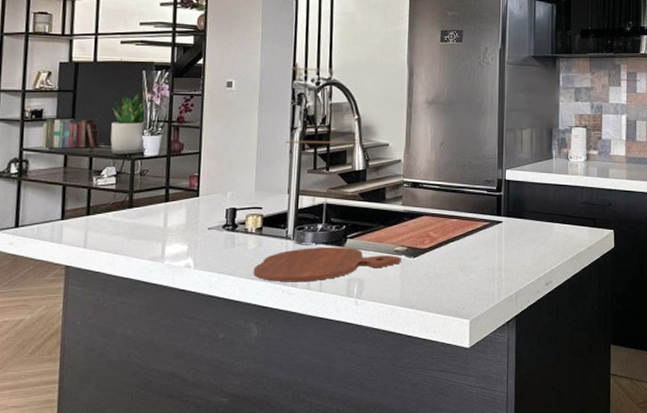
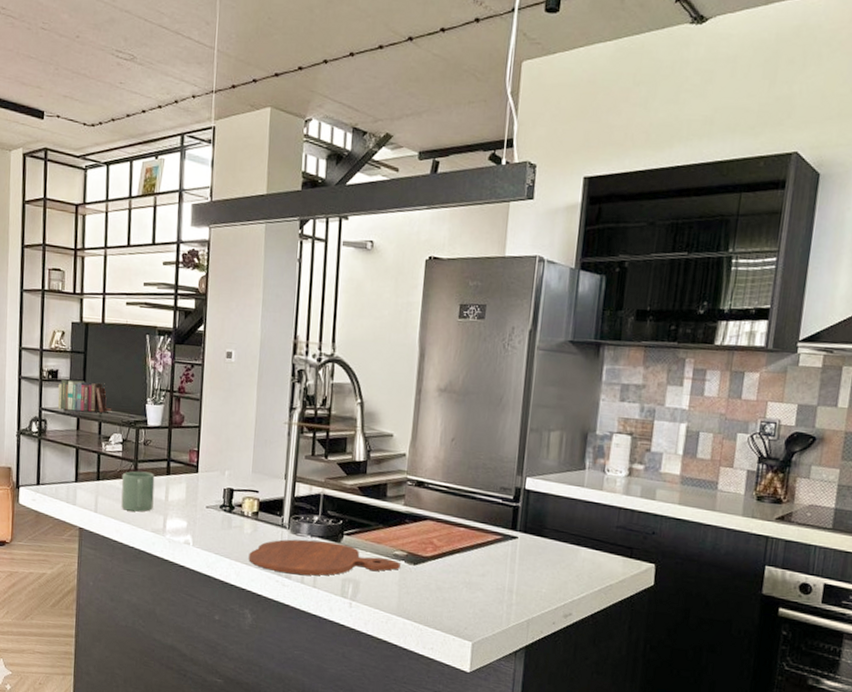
planter: present [110,92,148,155] -> none [117,358,151,422]
mug: none [114,201,153,242] -> present [121,471,155,512]

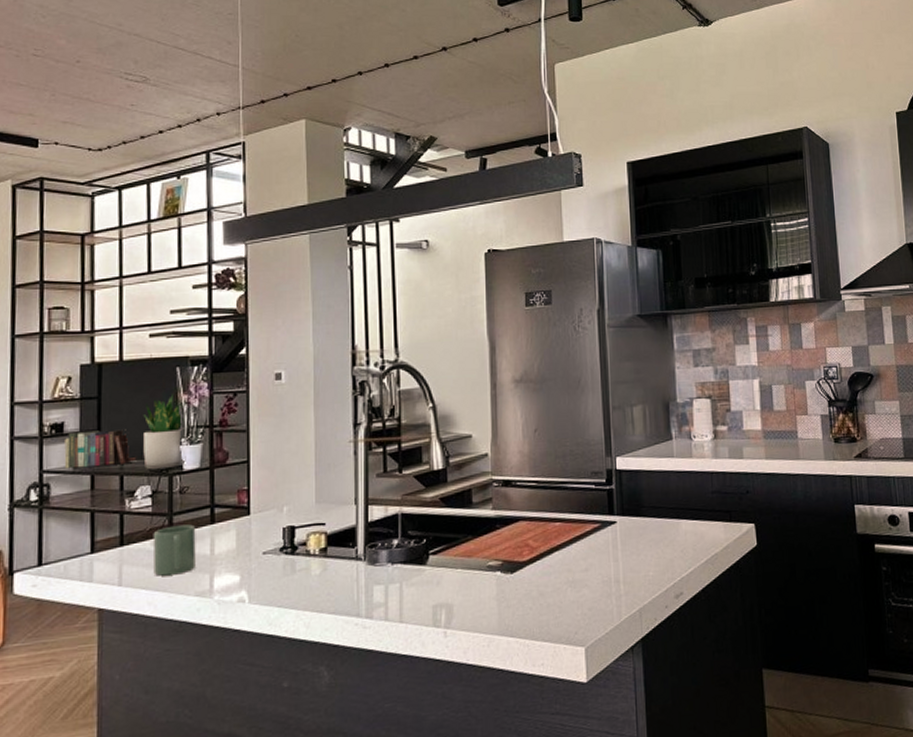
planter: none [117,358,151,422] -> present [143,394,186,470]
cutting board: present [248,539,400,576] -> none [319,565,496,613]

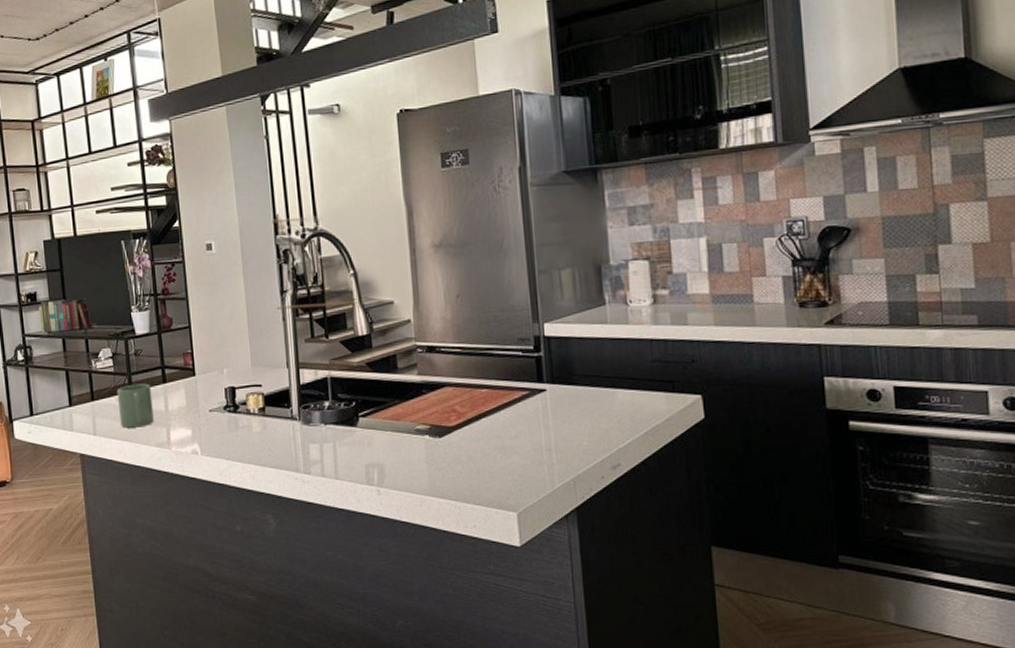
planter: present [143,394,186,470] -> none [98,265,137,335]

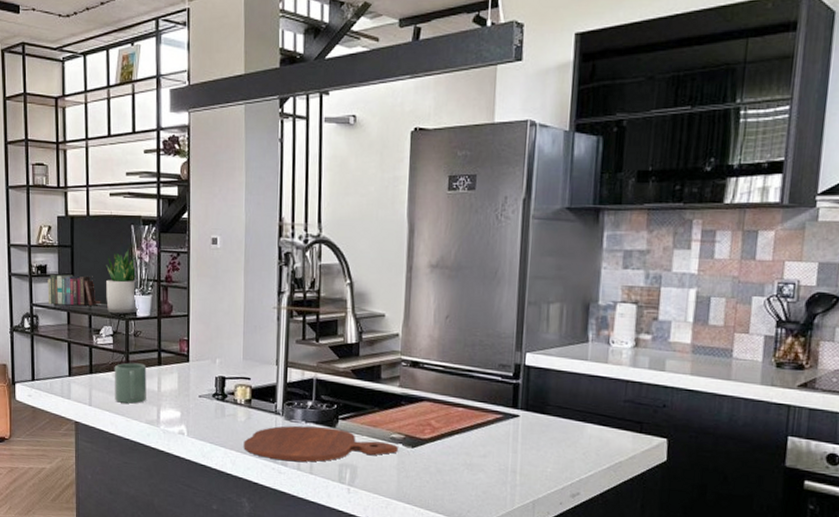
planter: none [98,265,137,335] -> present [105,249,139,314]
cutting board: none [262,427,425,469] -> present [243,425,398,462]

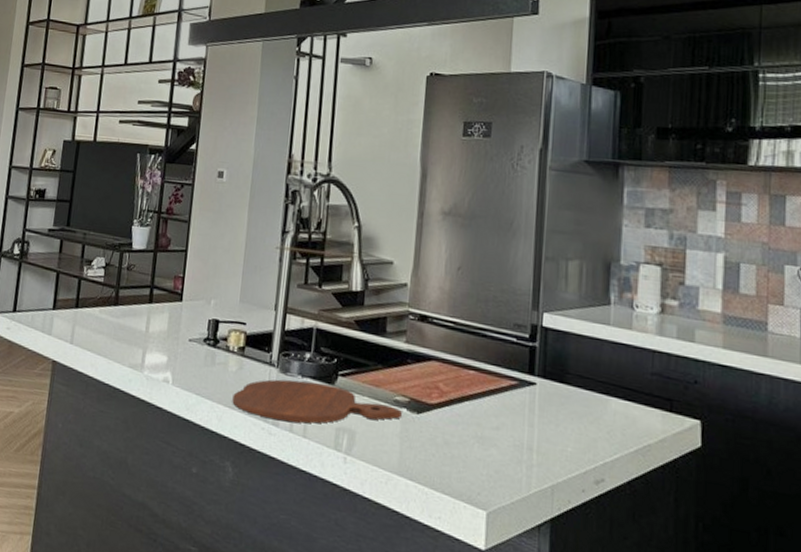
books: present [47,274,101,306] -> none [42,199,97,235]
planter: present [105,249,139,314] -> none [102,177,138,245]
mug: present [114,362,147,404] -> none [98,298,137,344]

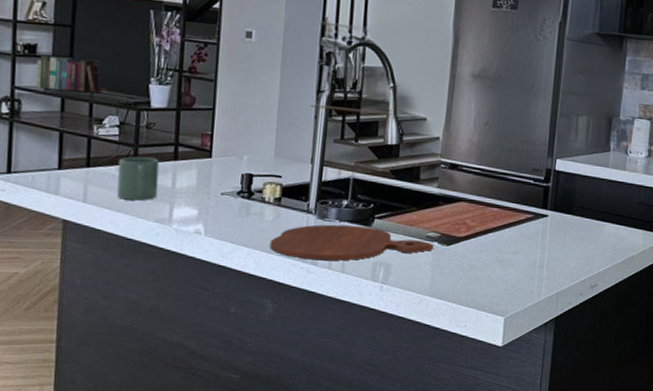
books: none [42,199,97,235] -> present [36,55,107,93]
mug: none [98,298,137,344] -> present [117,156,160,201]

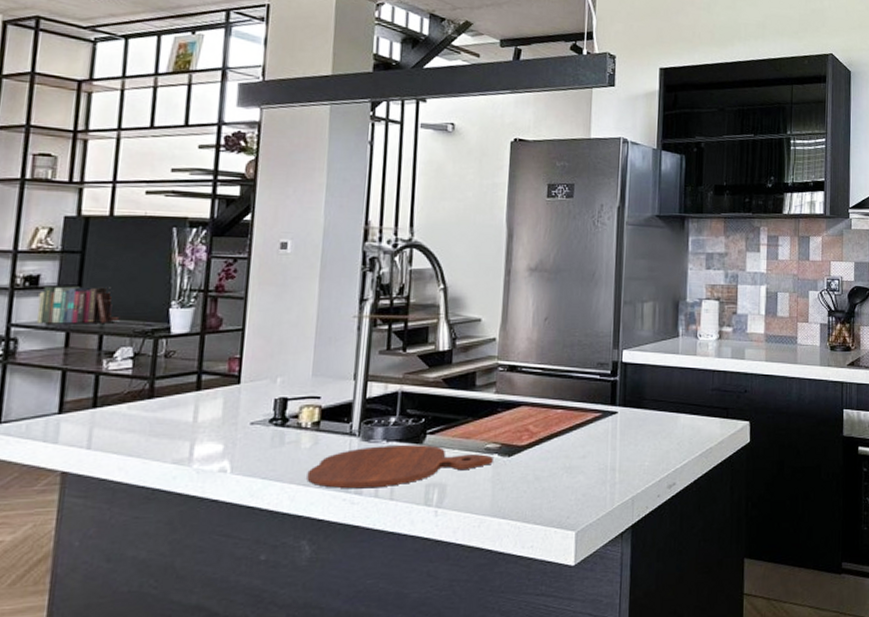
mug: present [117,156,160,201] -> none [128,390,180,441]

